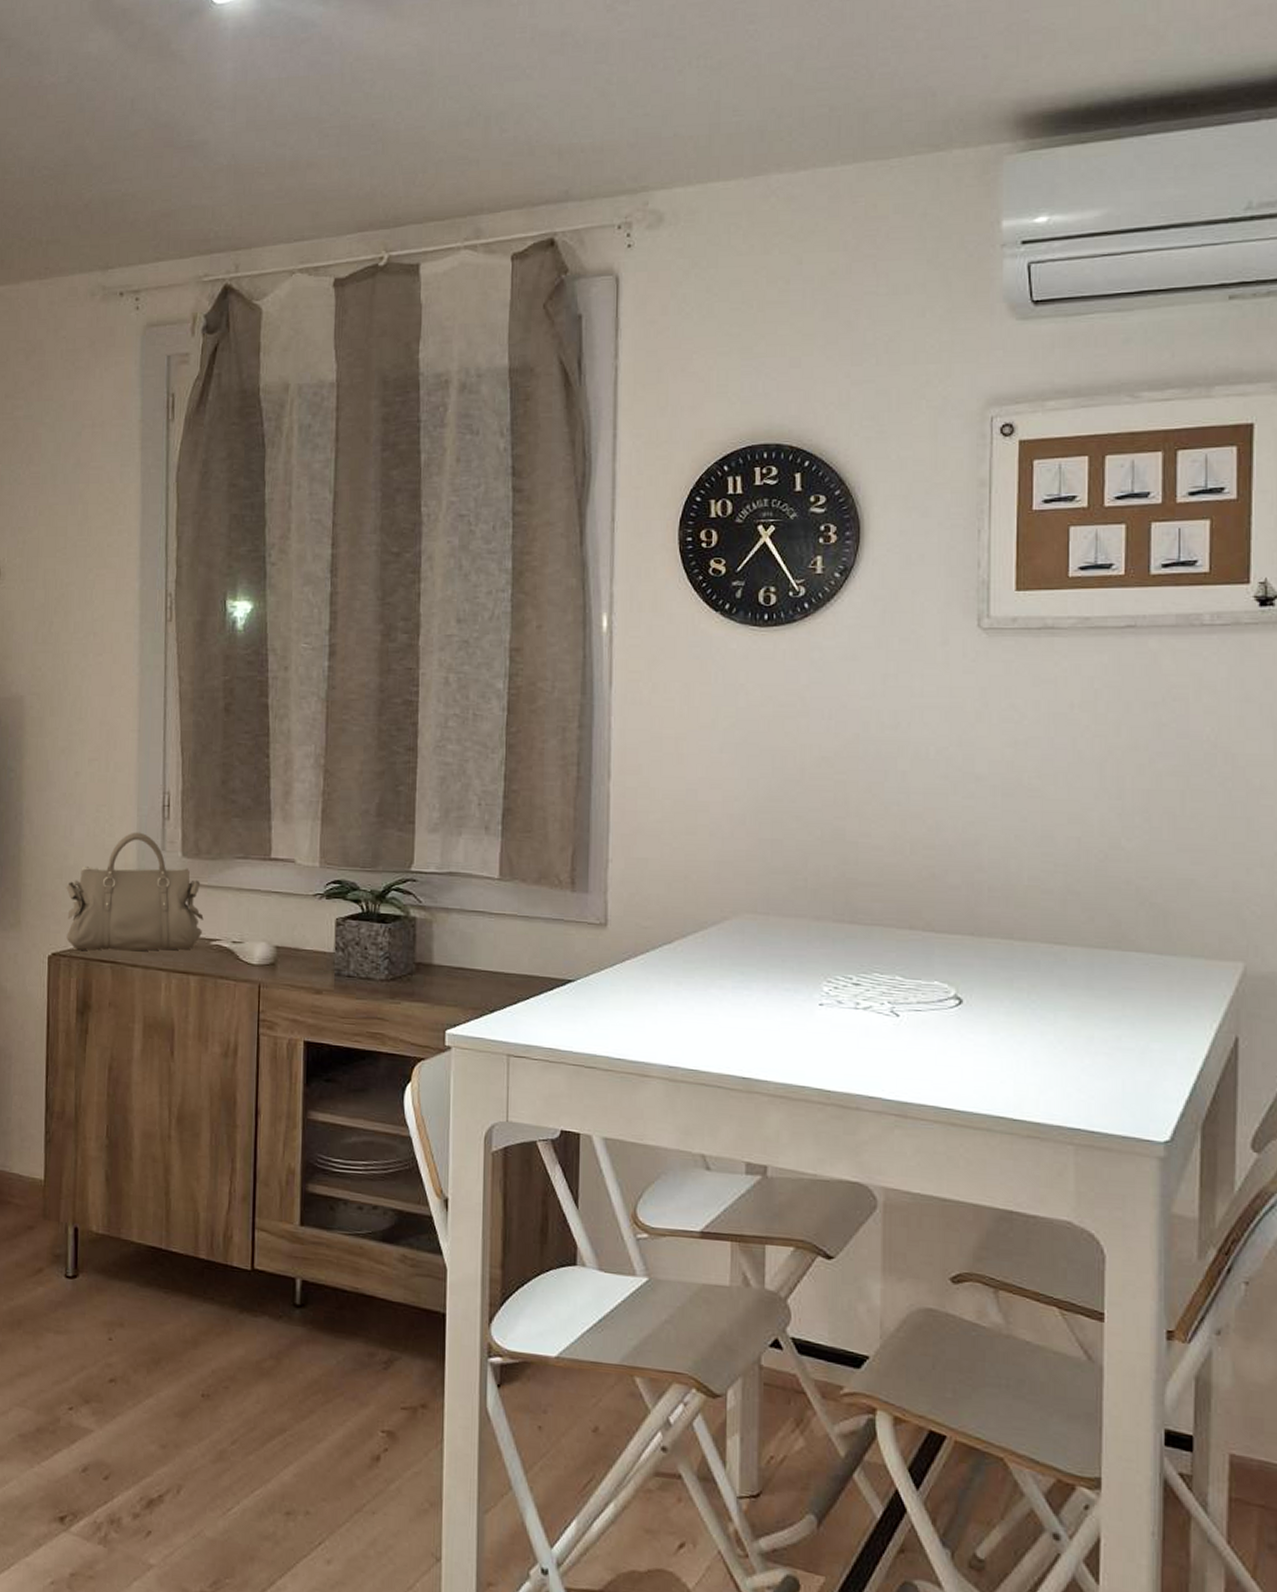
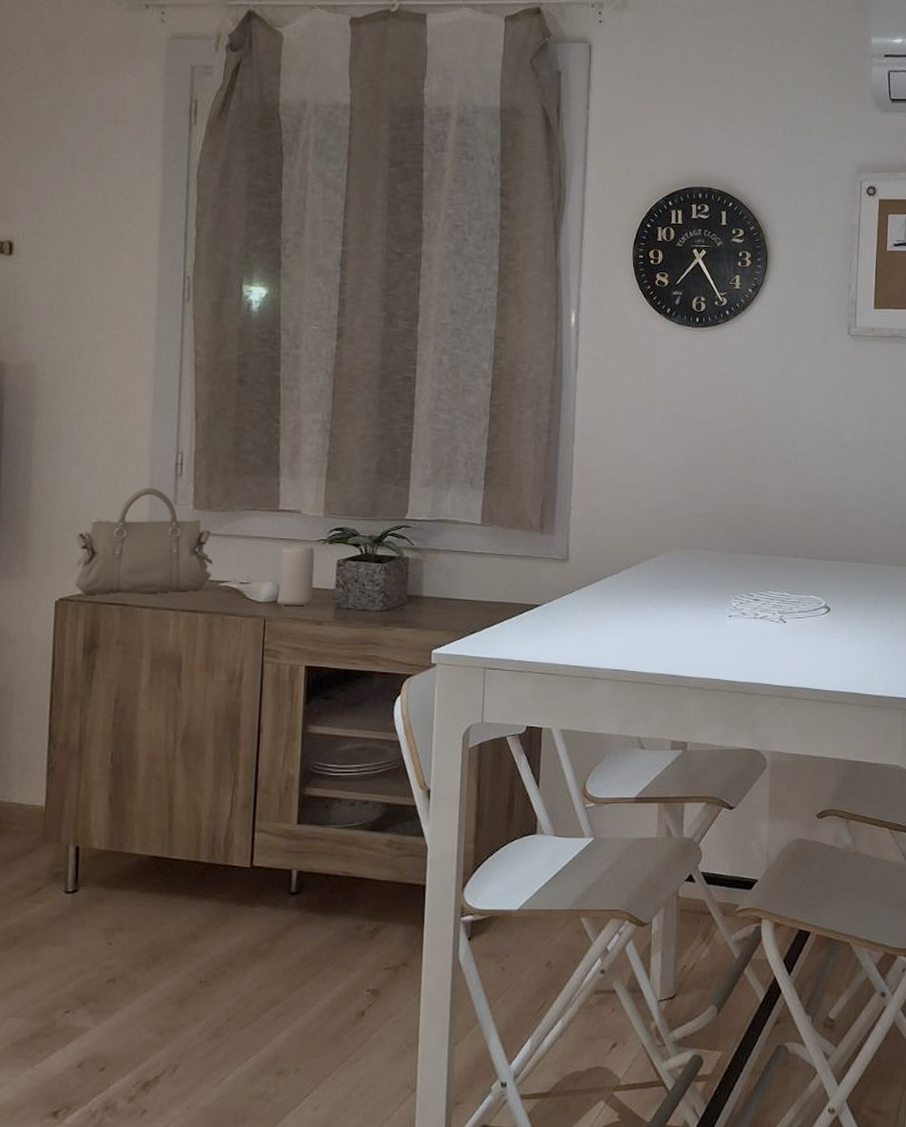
candle: none [272,899,312,971] -> present [277,545,315,607]

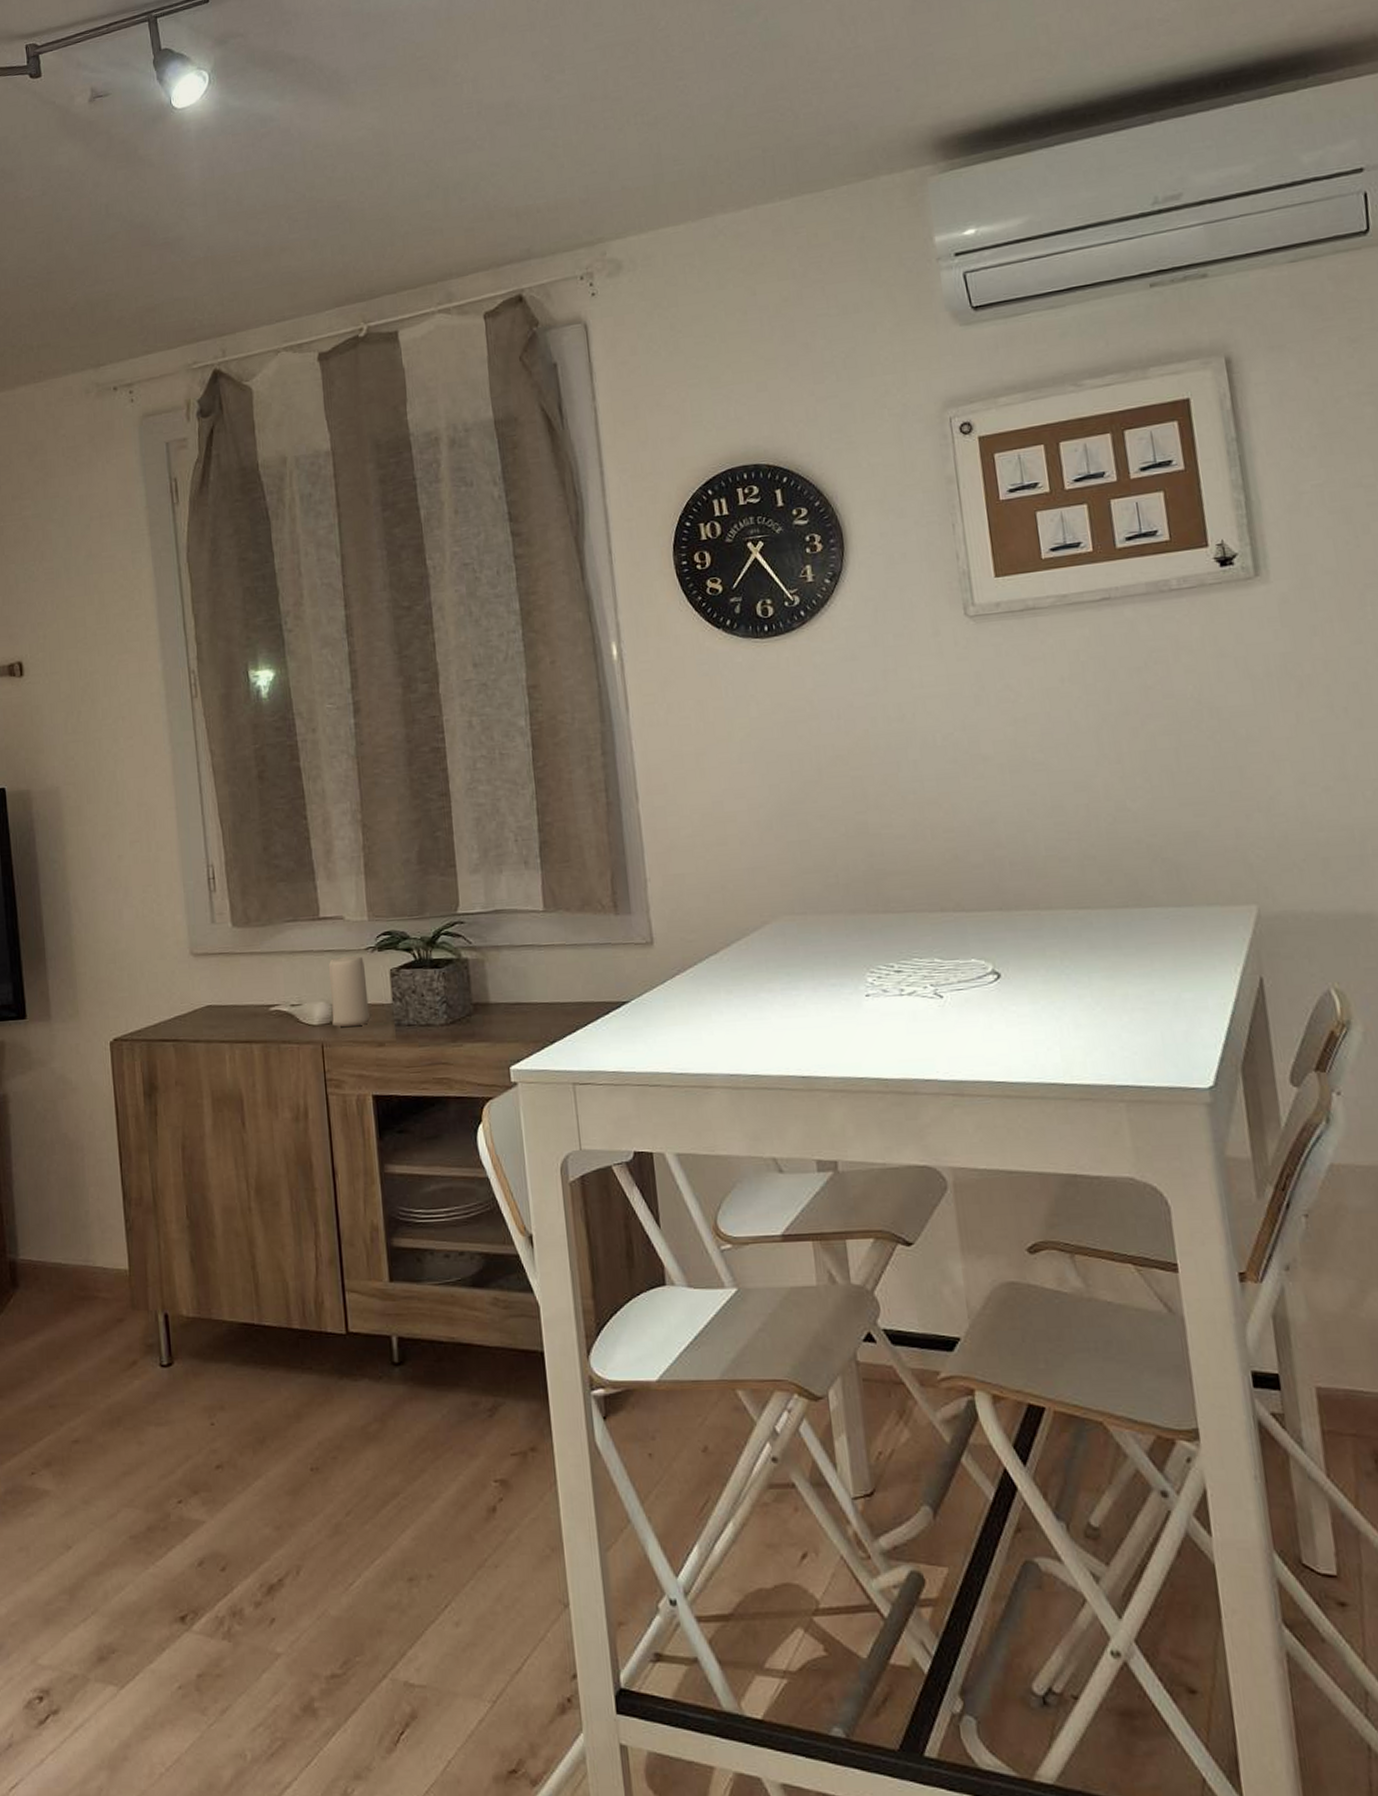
shoulder bag: present [75,487,213,595] -> none [121,907,260,1032]

